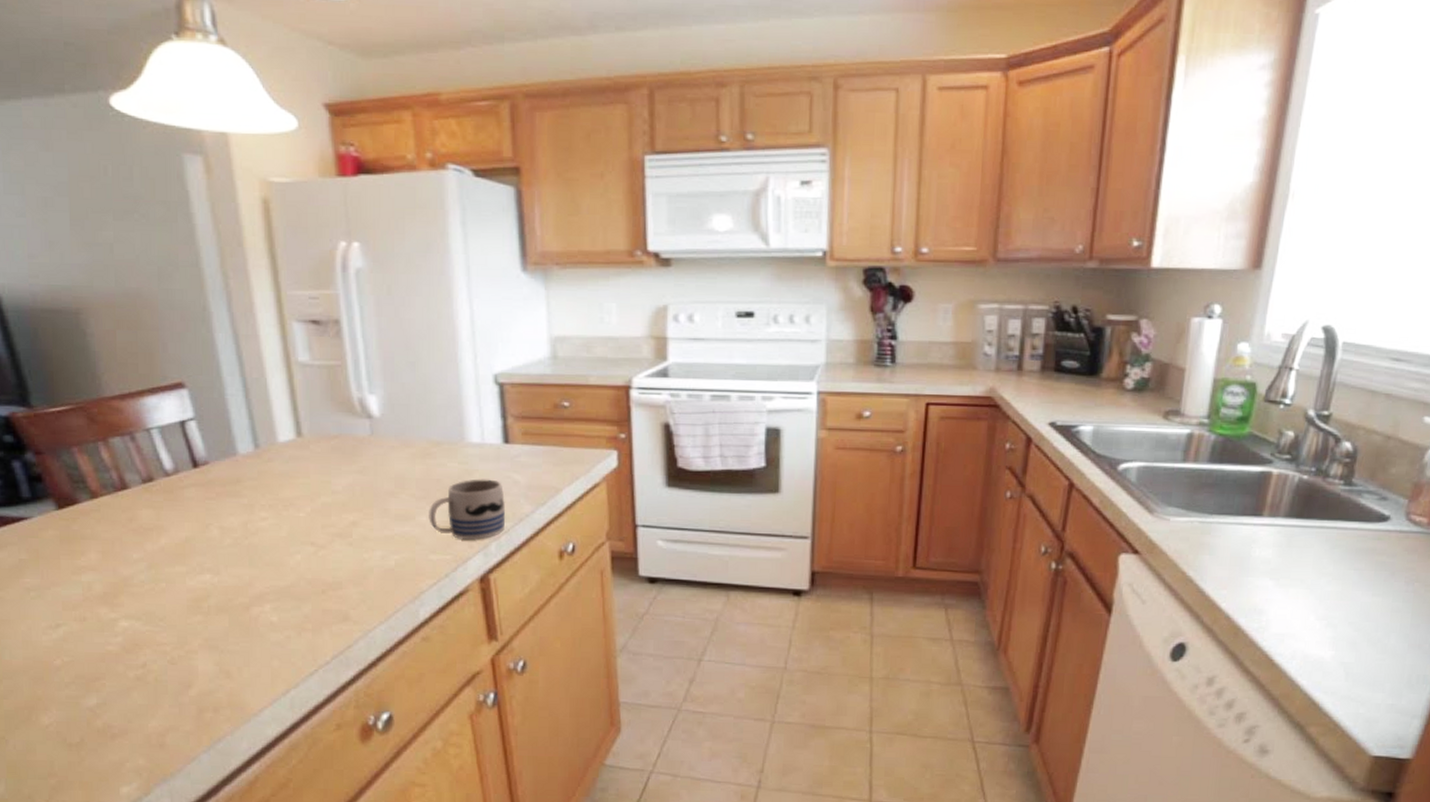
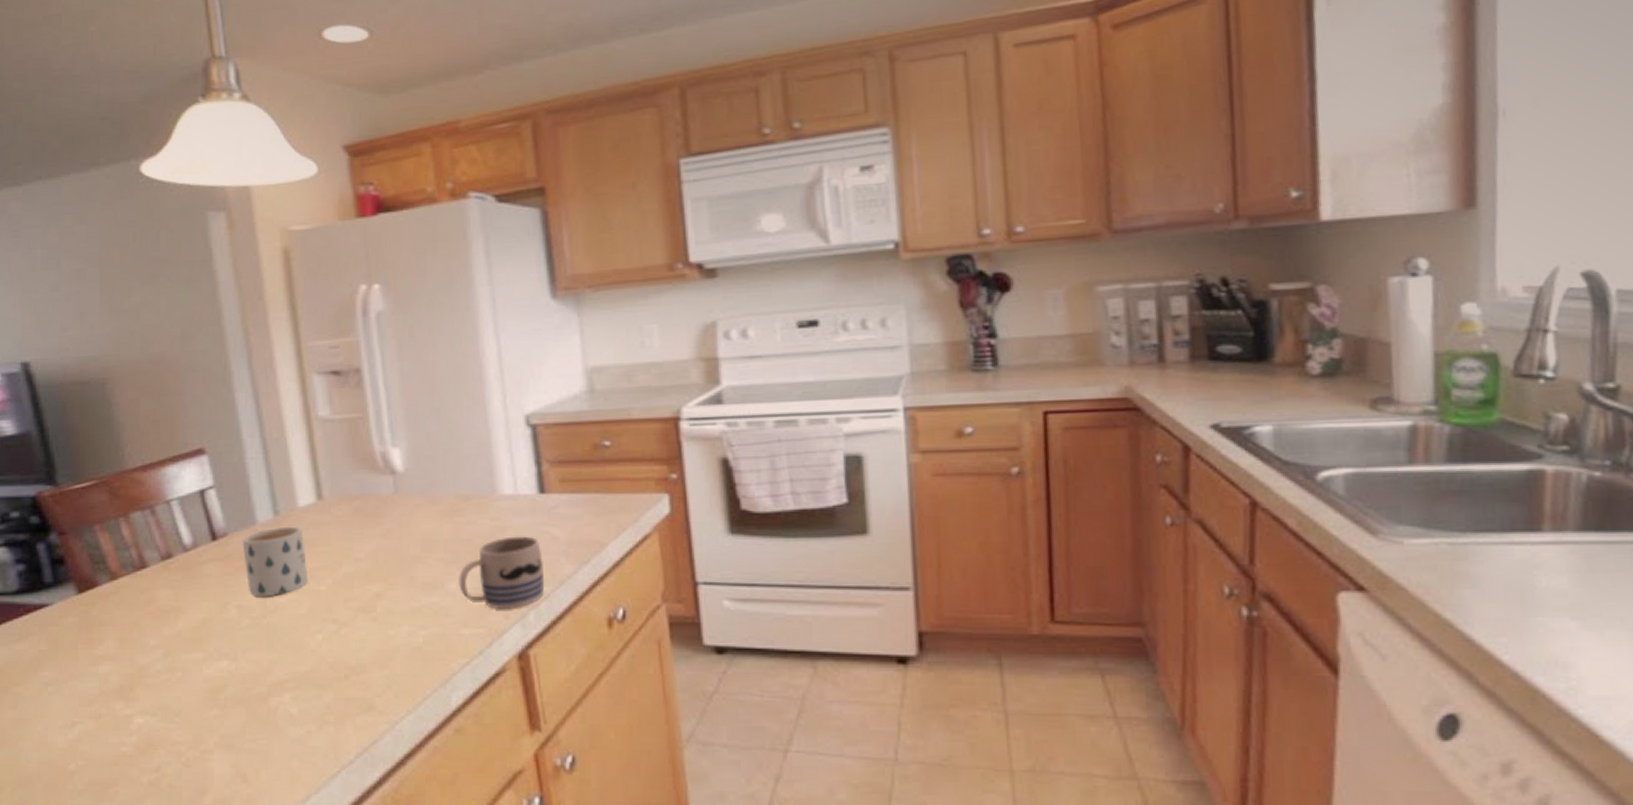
mug: none [223,459,287,521] -> present [242,526,307,597]

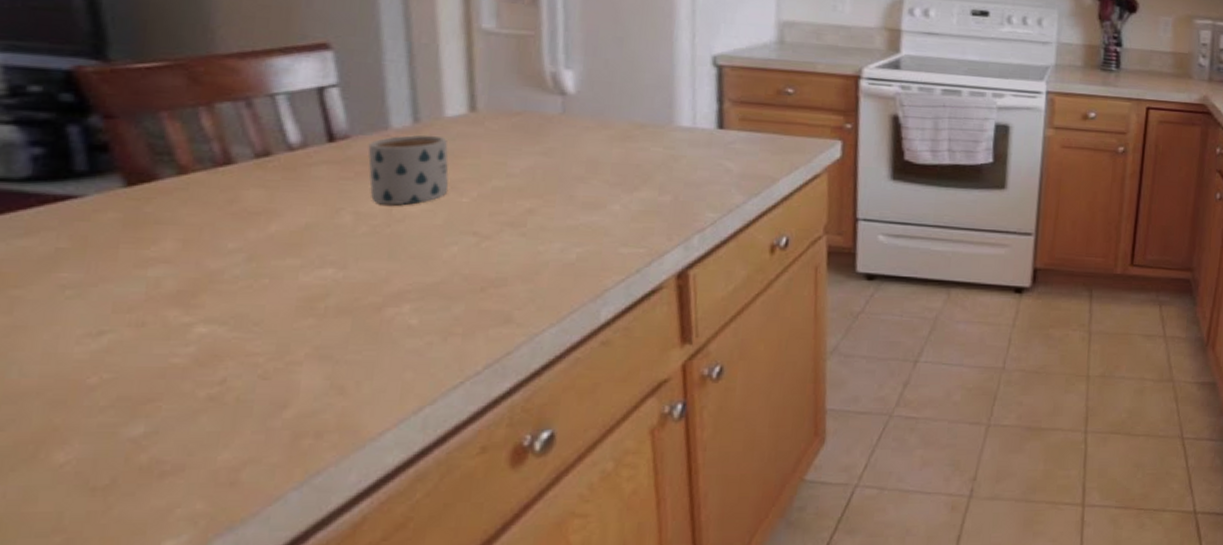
mug: present [459,536,545,610] -> none [622,165,715,233]

